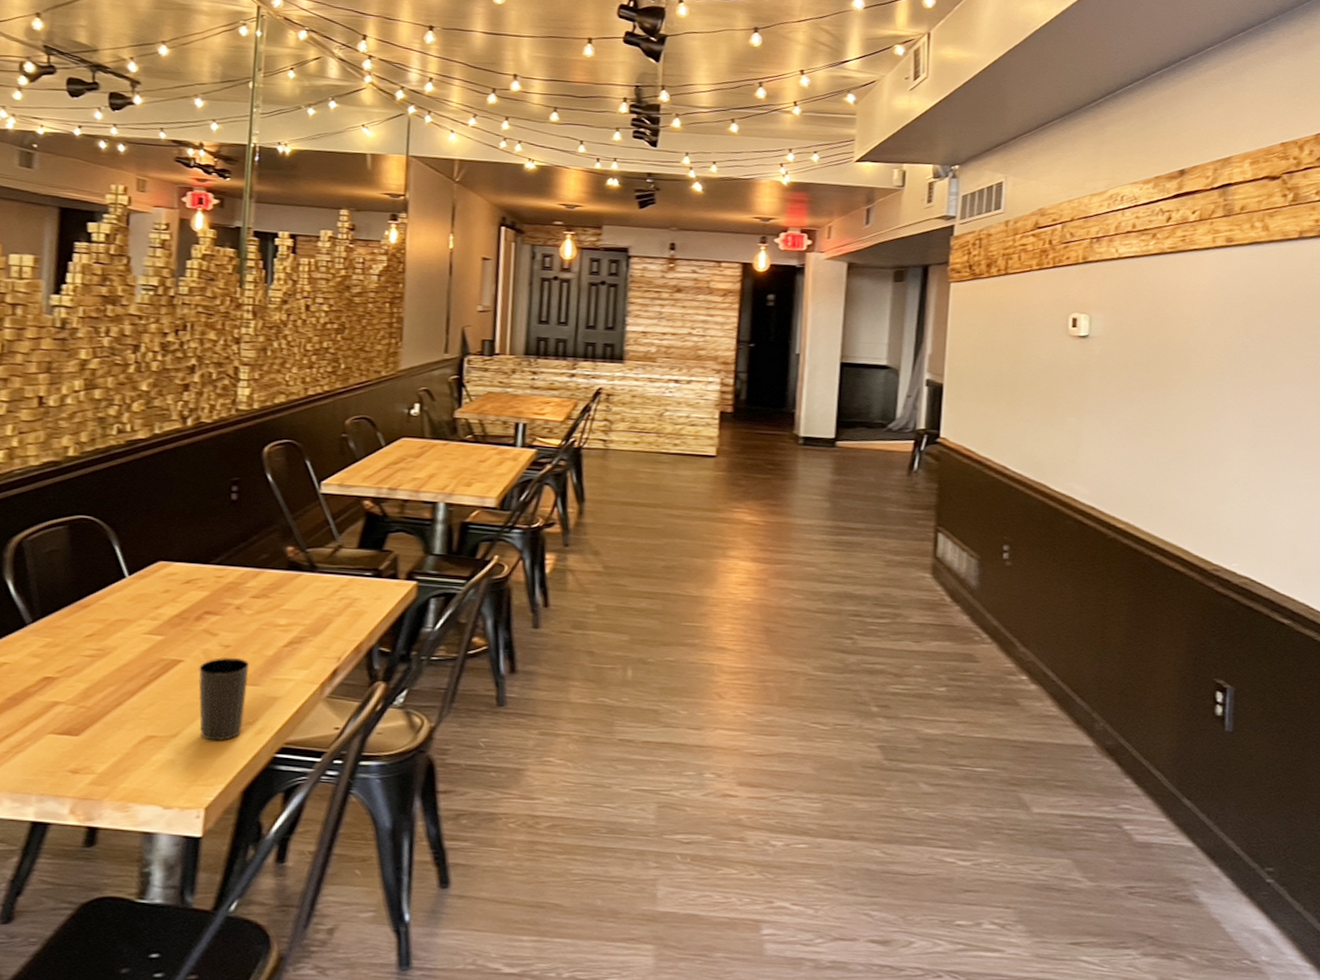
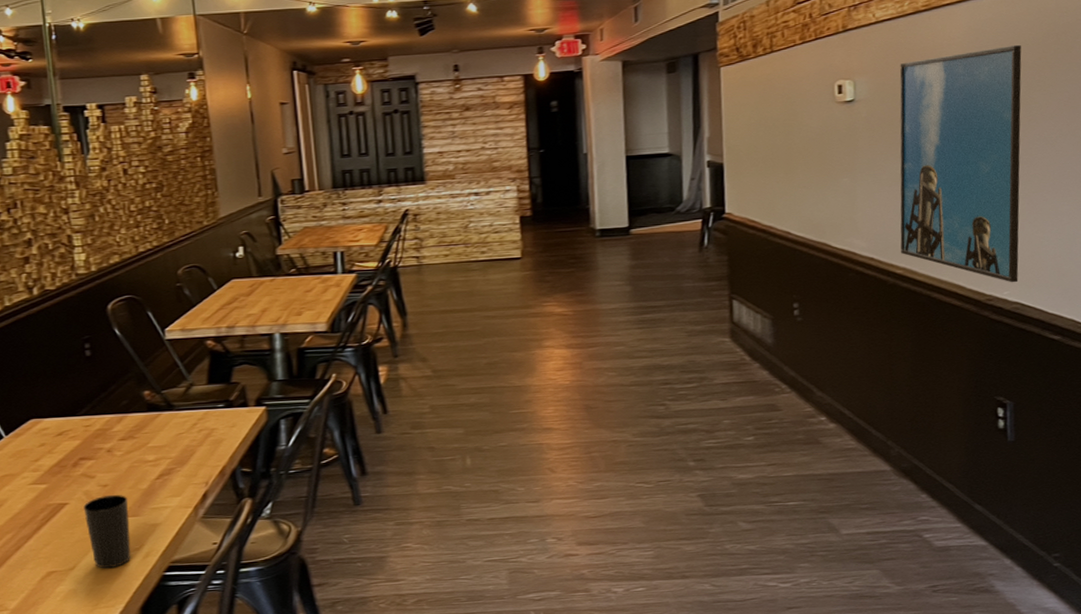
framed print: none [1125,301,1269,555] -> present [900,44,1022,283]

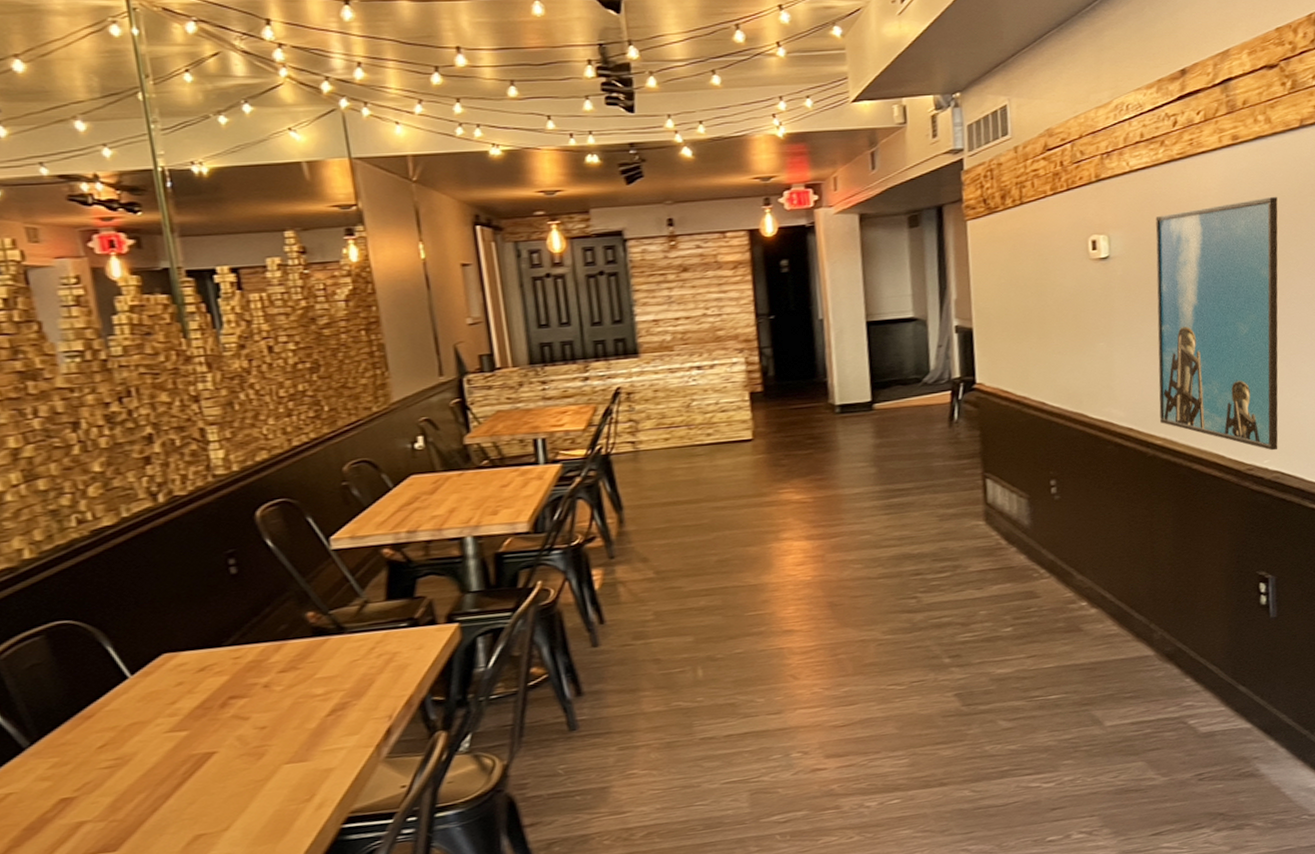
cup: present [83,494,131,569] -> none [236,737,300,827]

